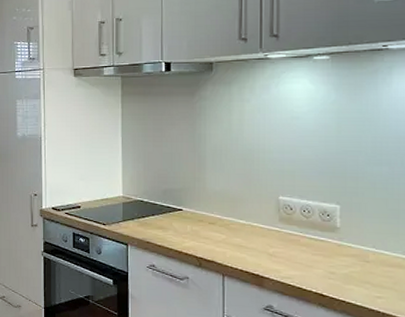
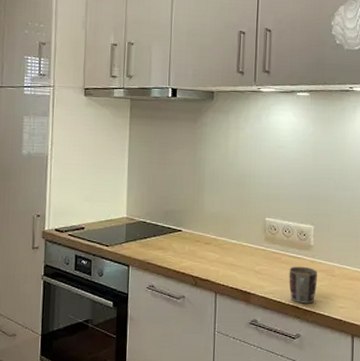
mug: none [310,249,346,292] -> present [289,266,317,304]

